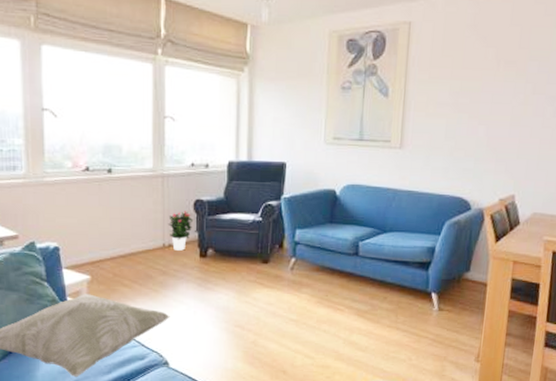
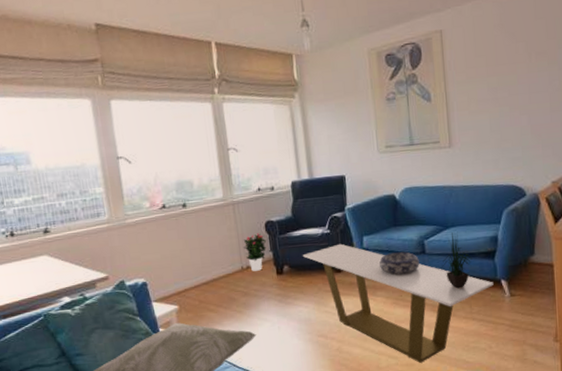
coffee table: none [229,233,424,366] -> present [302,243,494,363]
decorative bowl: none [309,250,351,273] -> present [379,251,419,275]
potted plant: none [372,237,407,296] -> present [441,232,473,289]

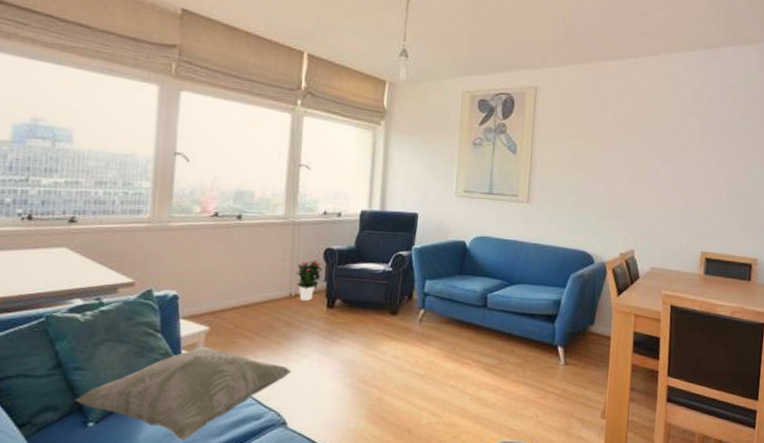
coffee table: present [302,243,494,363] -> none [358,284,550,424]
decorative bowl: present [379,251,419,275] -> none [438,302,479,326]
potted plant: present [441,232,473,289] -> none [500,290,534,350]

